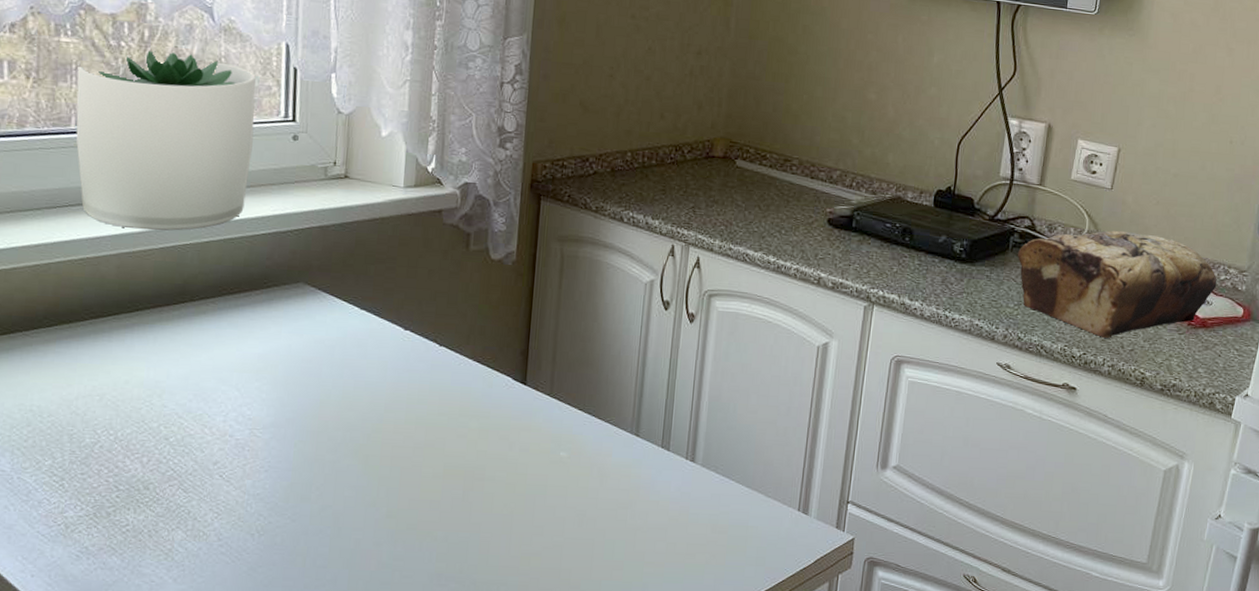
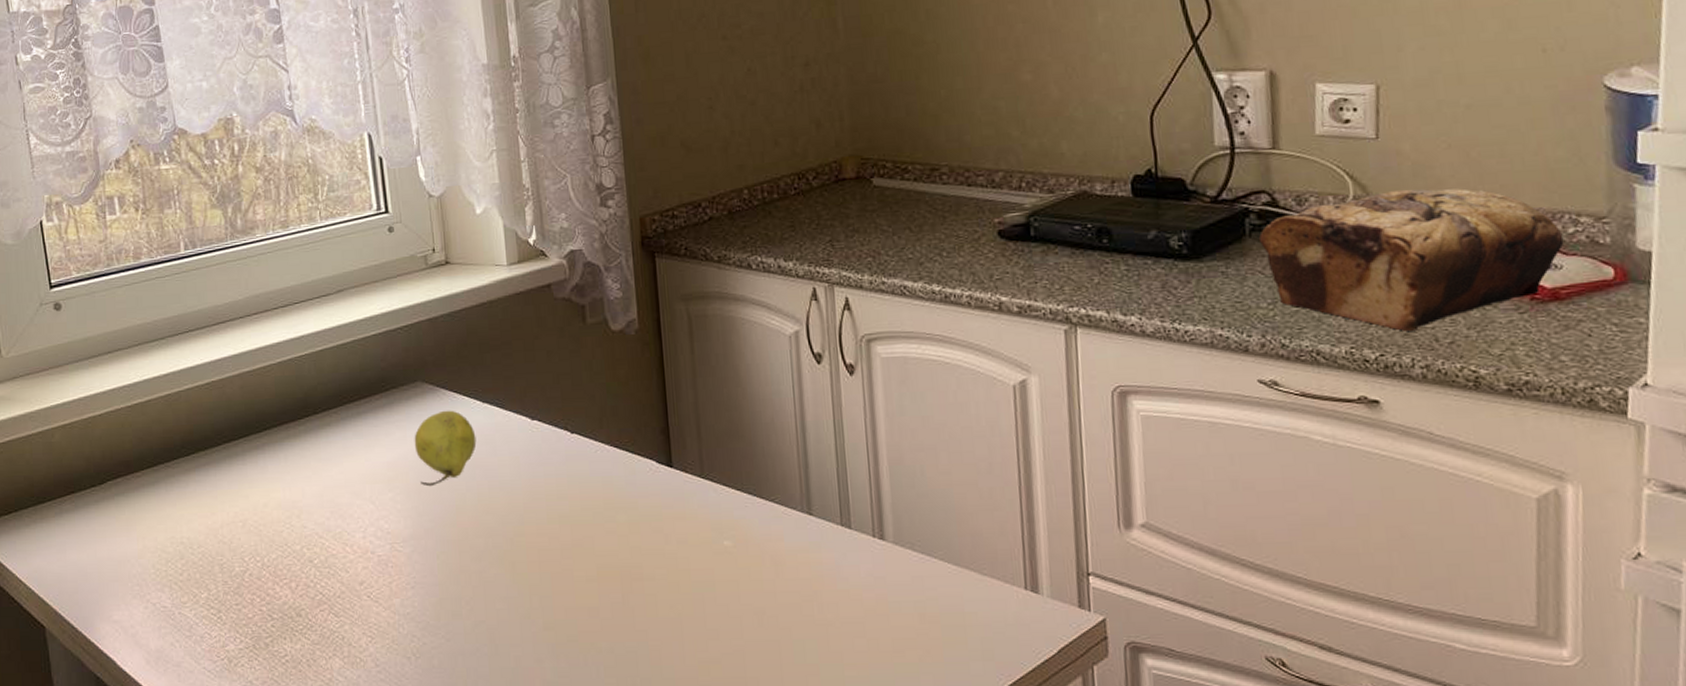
planter: present [76,50,256,231] -> none [179,161,352,347]
fruit: none [288,312,350,381] -> present [414,410,477,487]

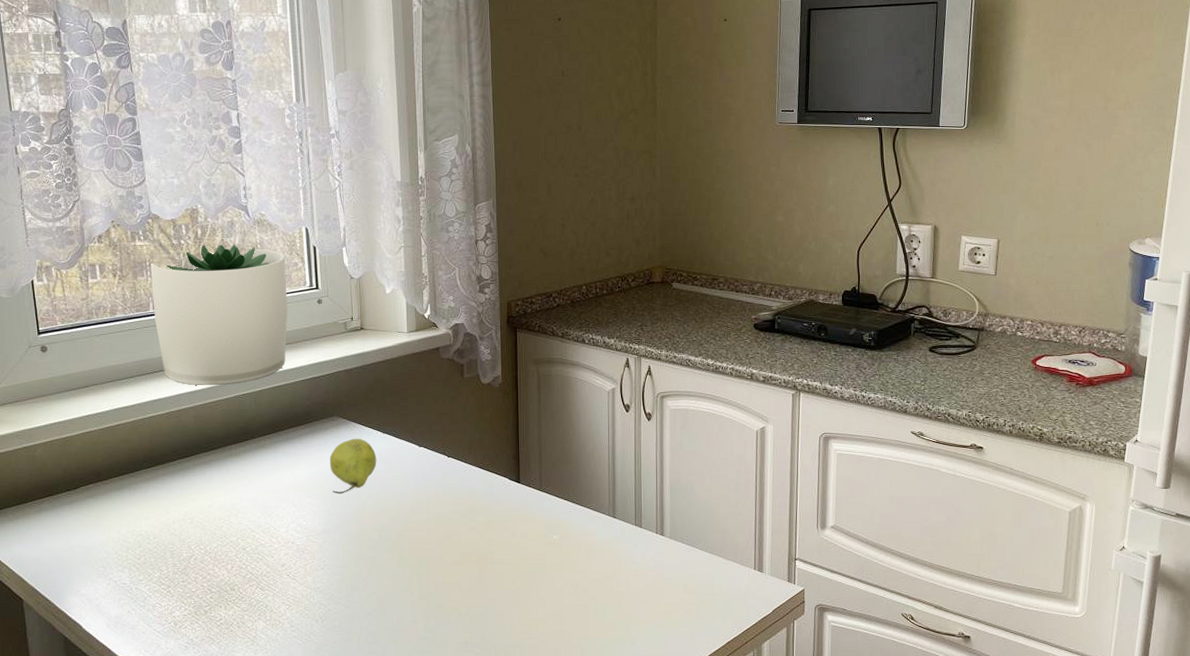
planter: none [179,161,352,347] -> present [150,244,288,386]
bread loaf: present [1258,188,1564,332] -> none [918,309,1098,403]

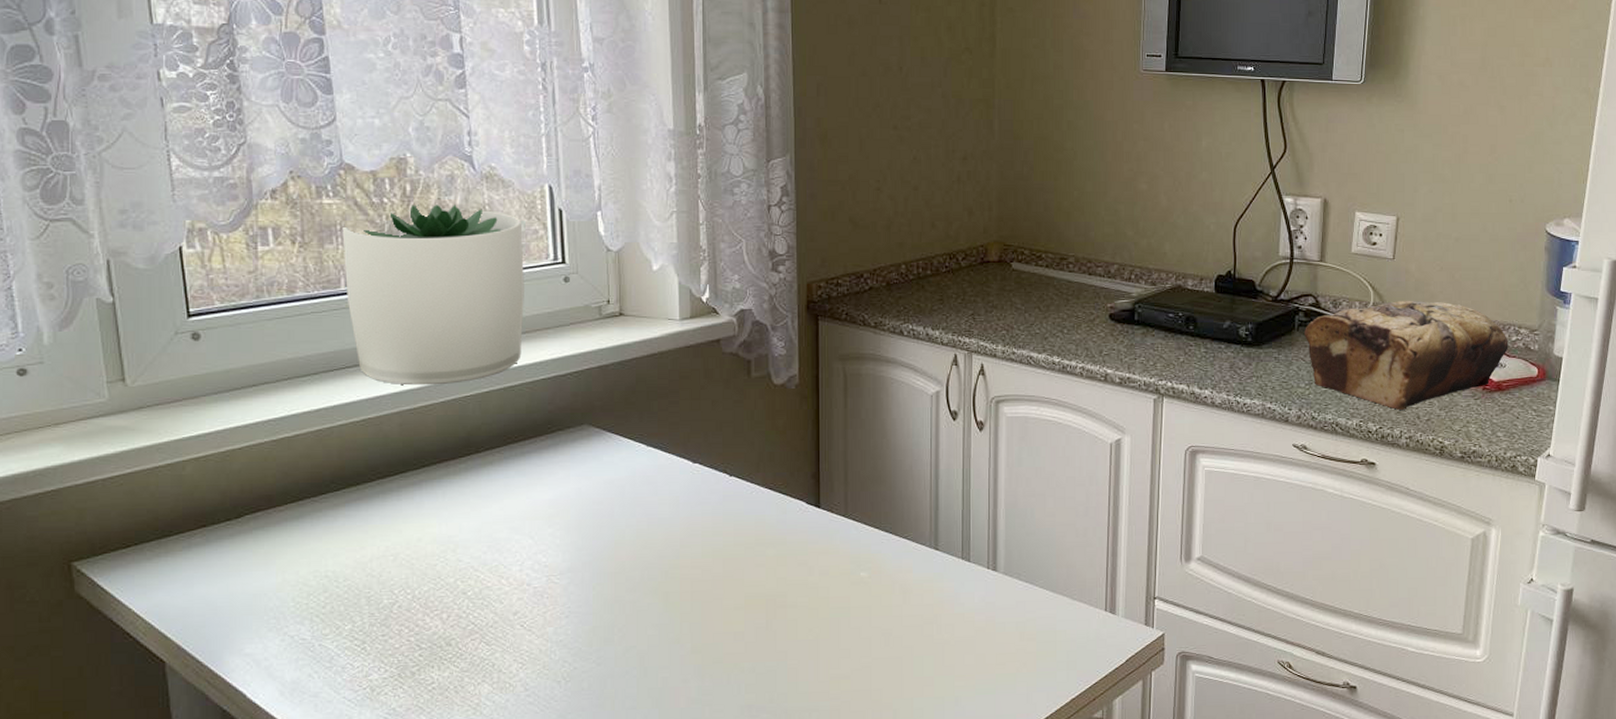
fruit: present [329,438,377,494] -> none [577,452,639,523]
bread loaf: none [918,309,1098,403] -> present [1303,300,1509,411]

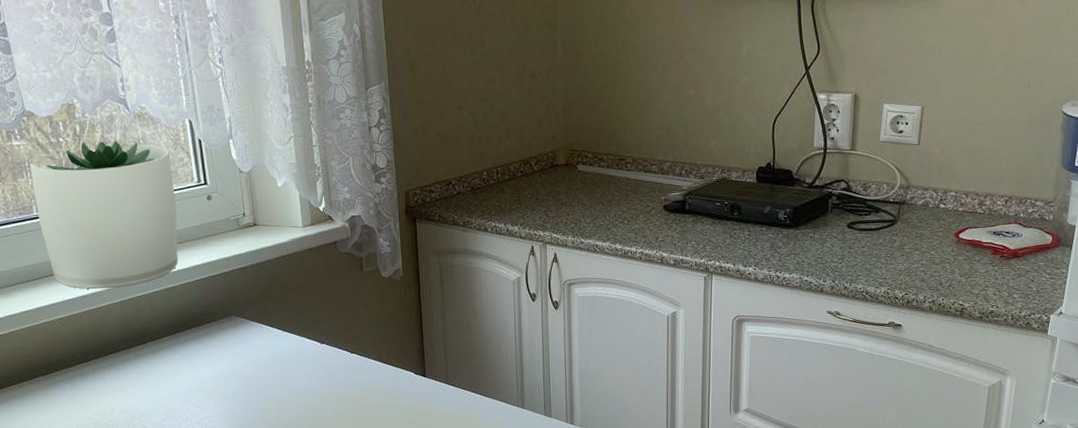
bread loaf: present [1303,300,1509,411] -> none [836,180,1025,279]

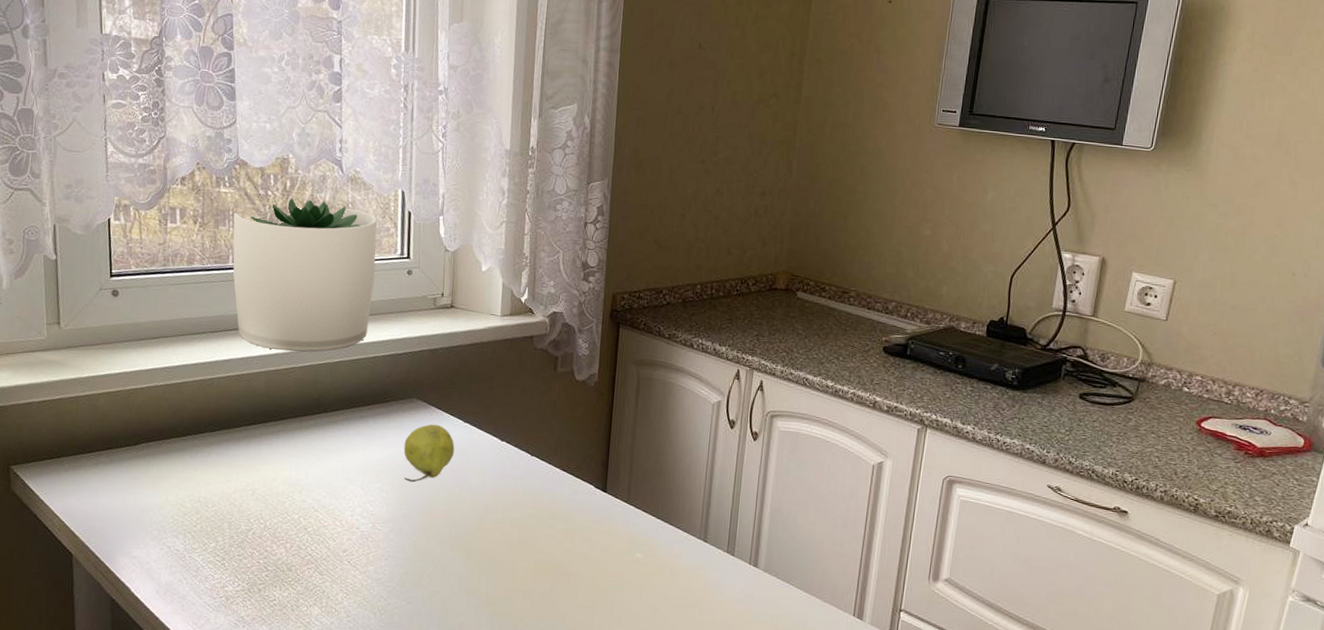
fruit: none [230,337,279,395] -> present [403,424,455,483]

